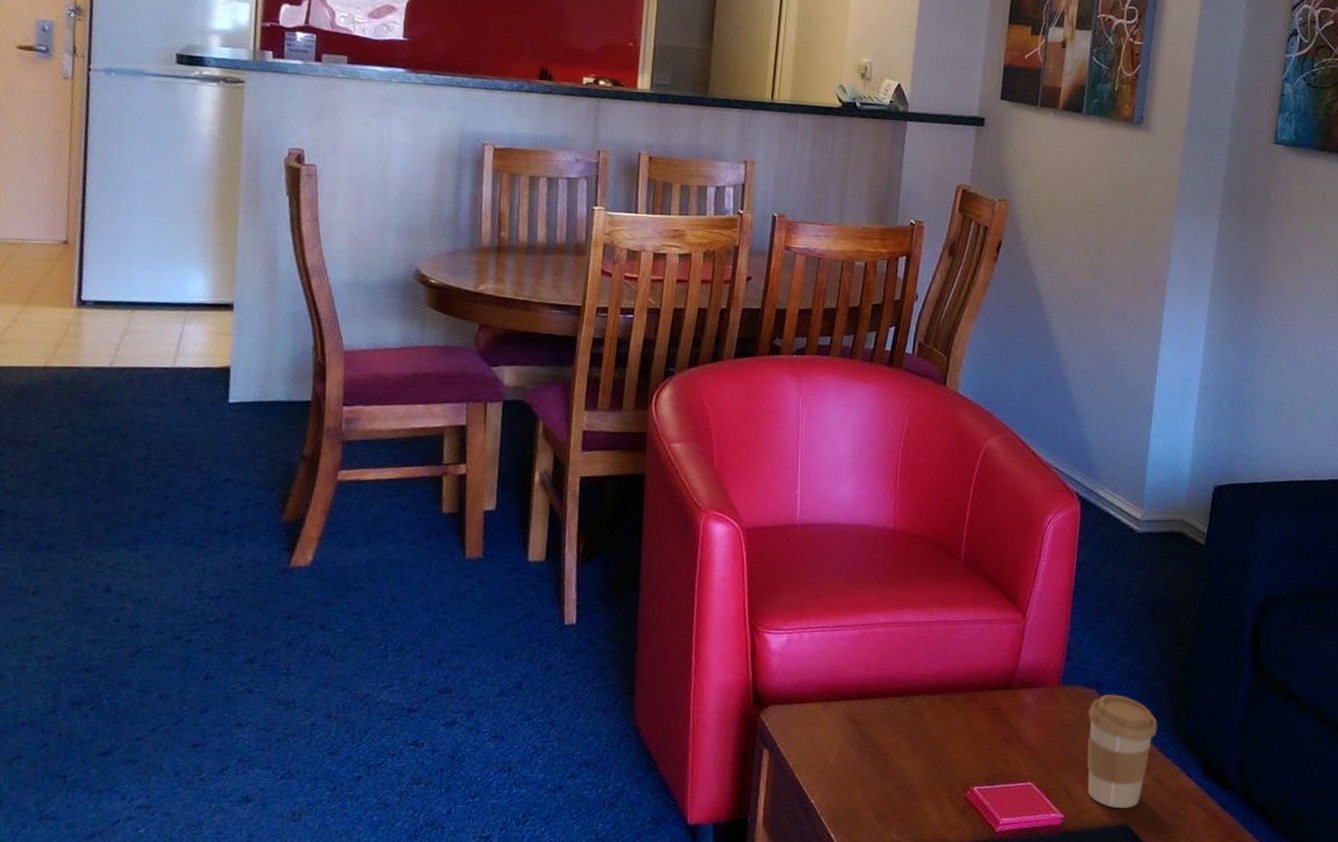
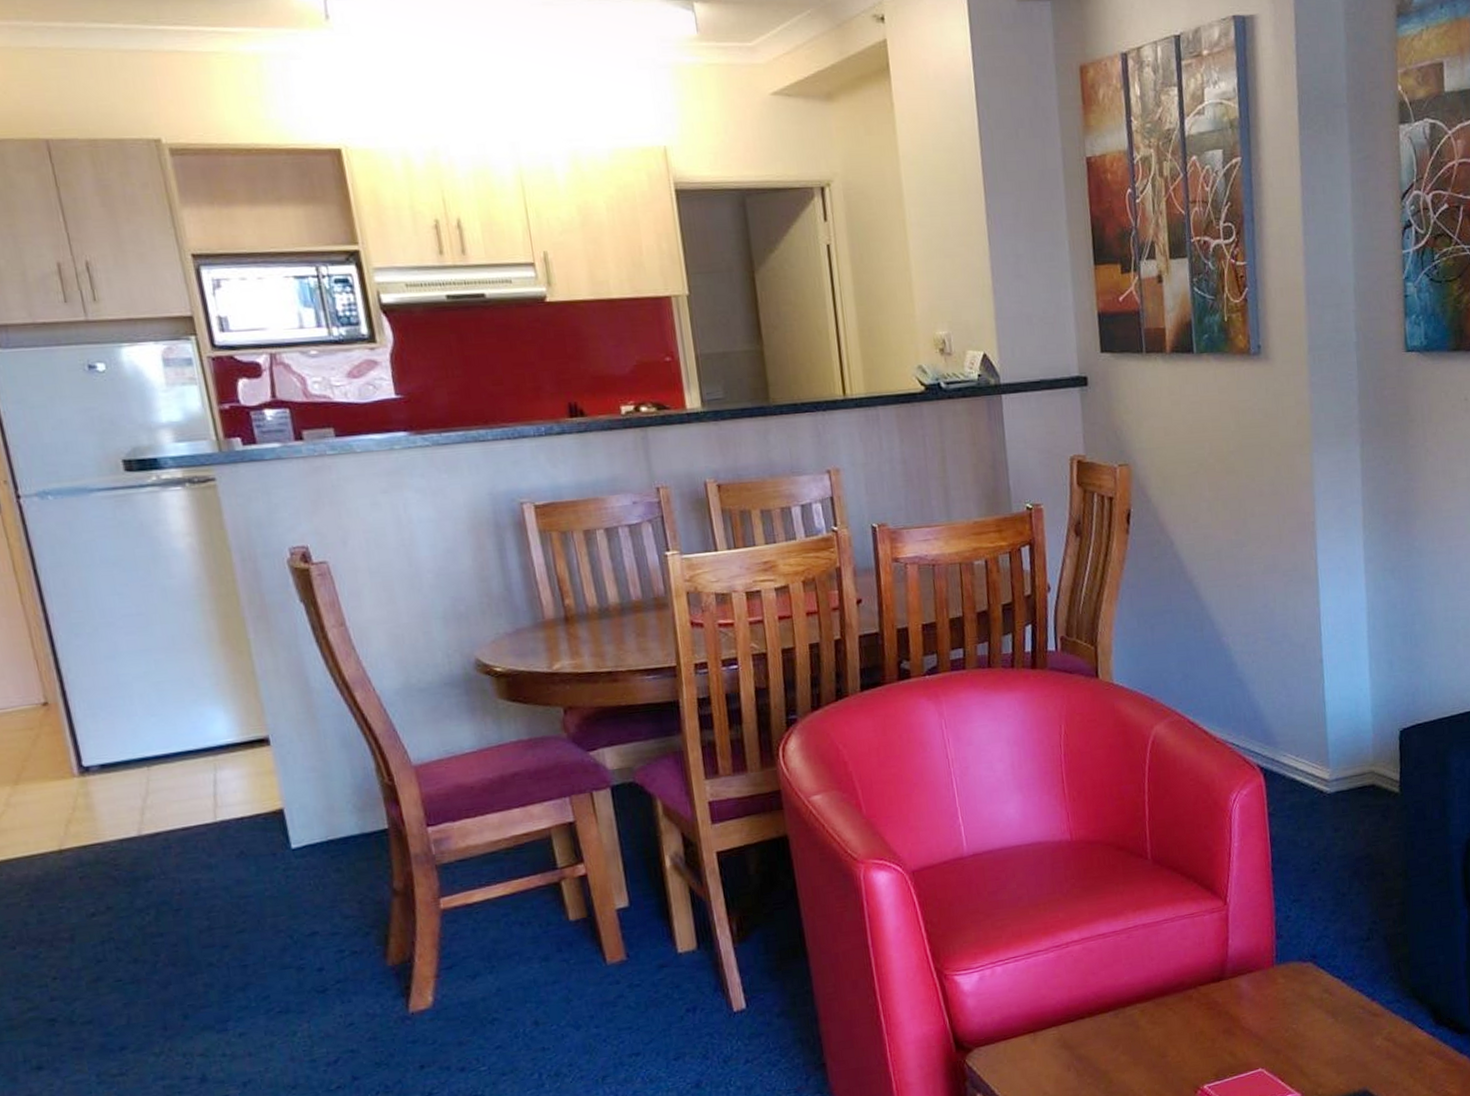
coffee cup: present [1087,694,1158,808] -> none [1308,962,1382,1076]

